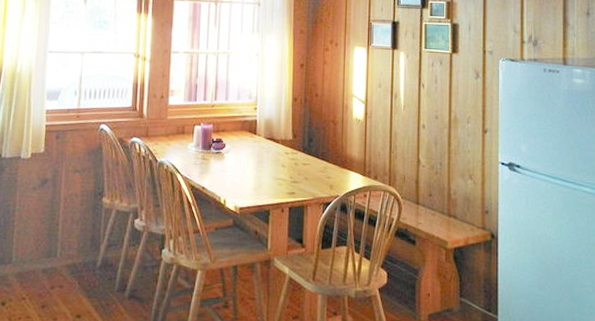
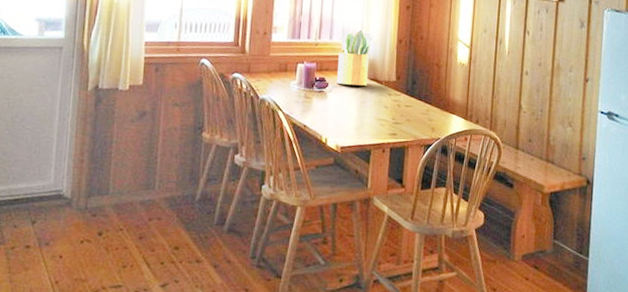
potted plant: none [234,90,269,145] -> present [337,31,374,86]

